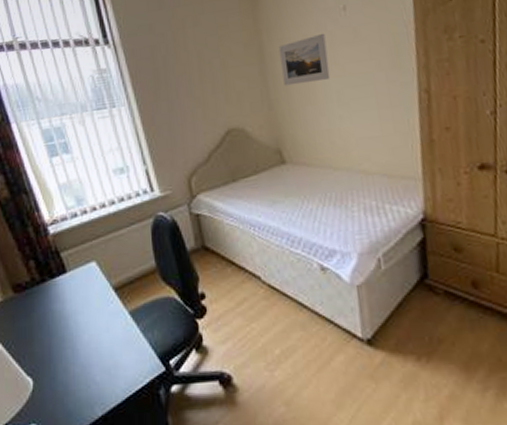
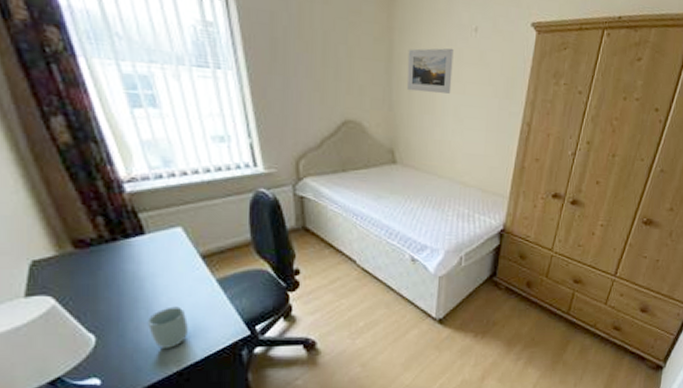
cup: none [73,343,110,390] -> present [147,306,189,348]

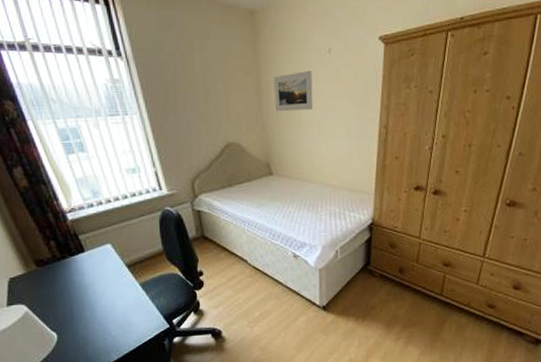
cup: present [147,306,189,348] -> none [92,307,123,341]

